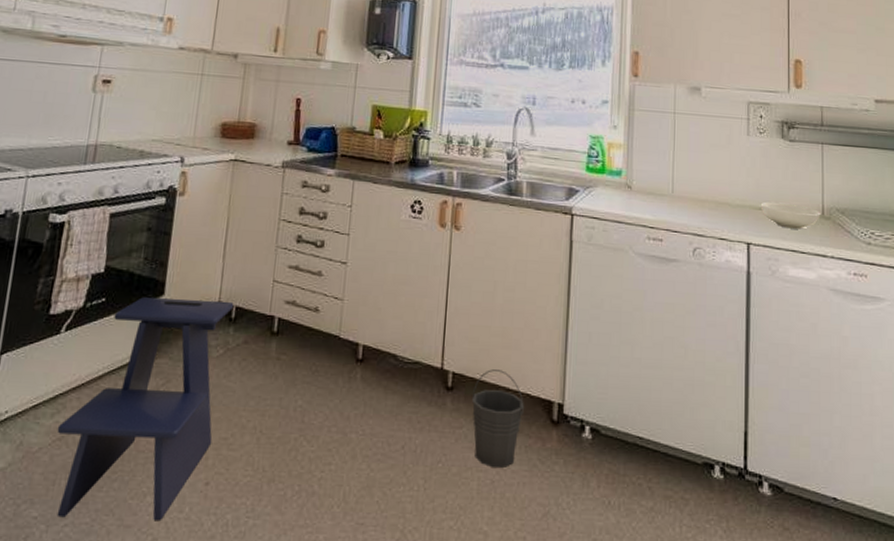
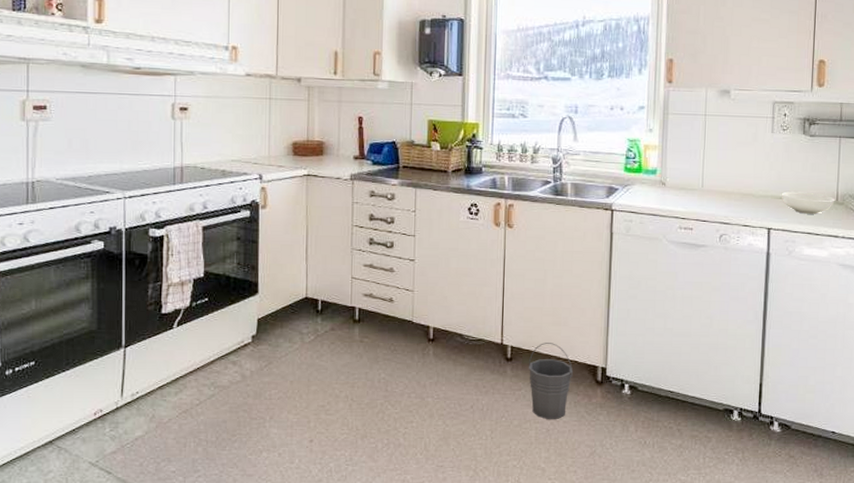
step stool: present [57,297,234,522] -> none [182,296,319,471]

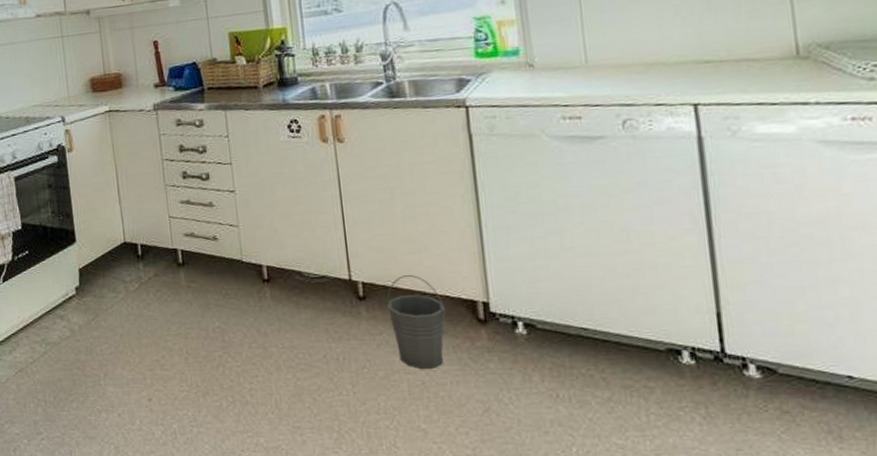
bowl: present [781,191,836,214] -> none [706,49,796,79]

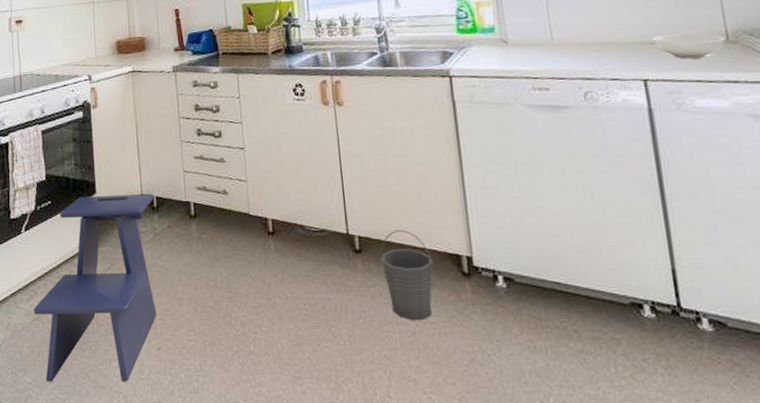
step stool: none [16,241,147,433] -> present [33,194,157,382]
bowl: none [706,49,796,79] -> present [652,33,726,59]

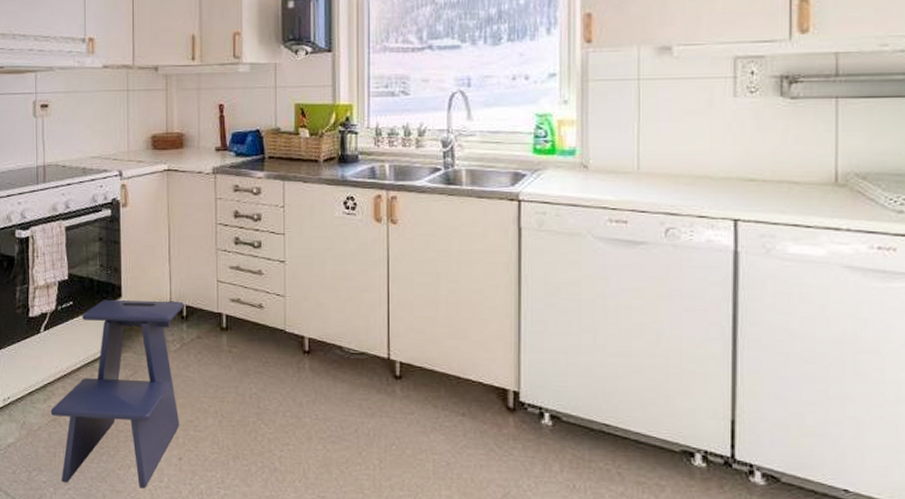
bucket: present [380,230,434,320] -> none [421,359,478,451]
bowl: present [652,33,726,59] -> none [751,171,835,200]

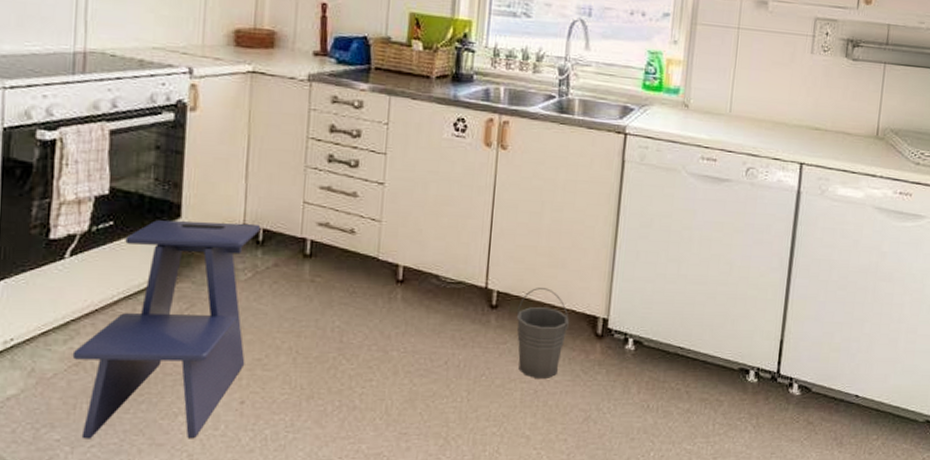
bucket: none [421,359,478,451] -> present [516,288,570,378]

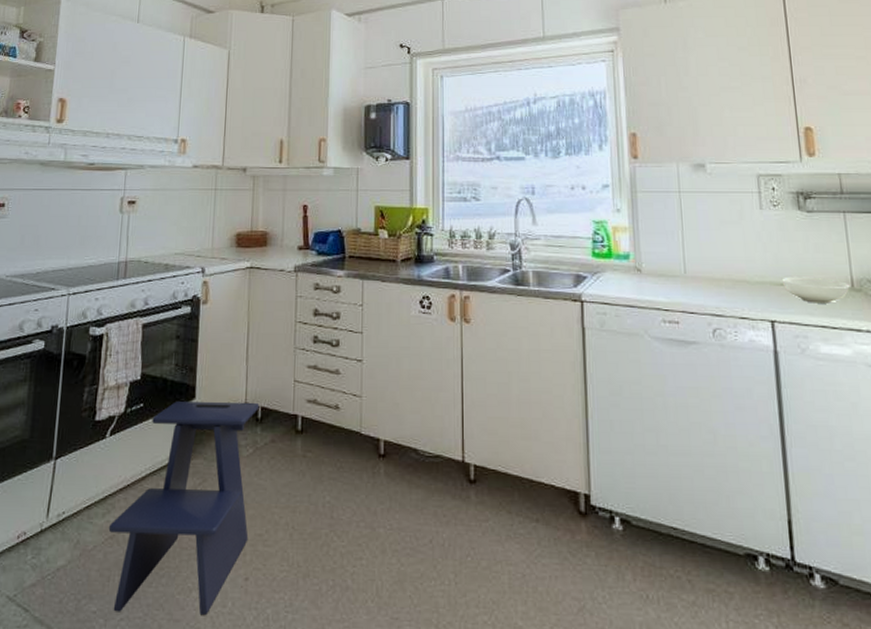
bucket: present [516,288,570,378] -> none [495,461,551,561]
bowl: none [817,122,876,150] -> present [781,277,851,304]

